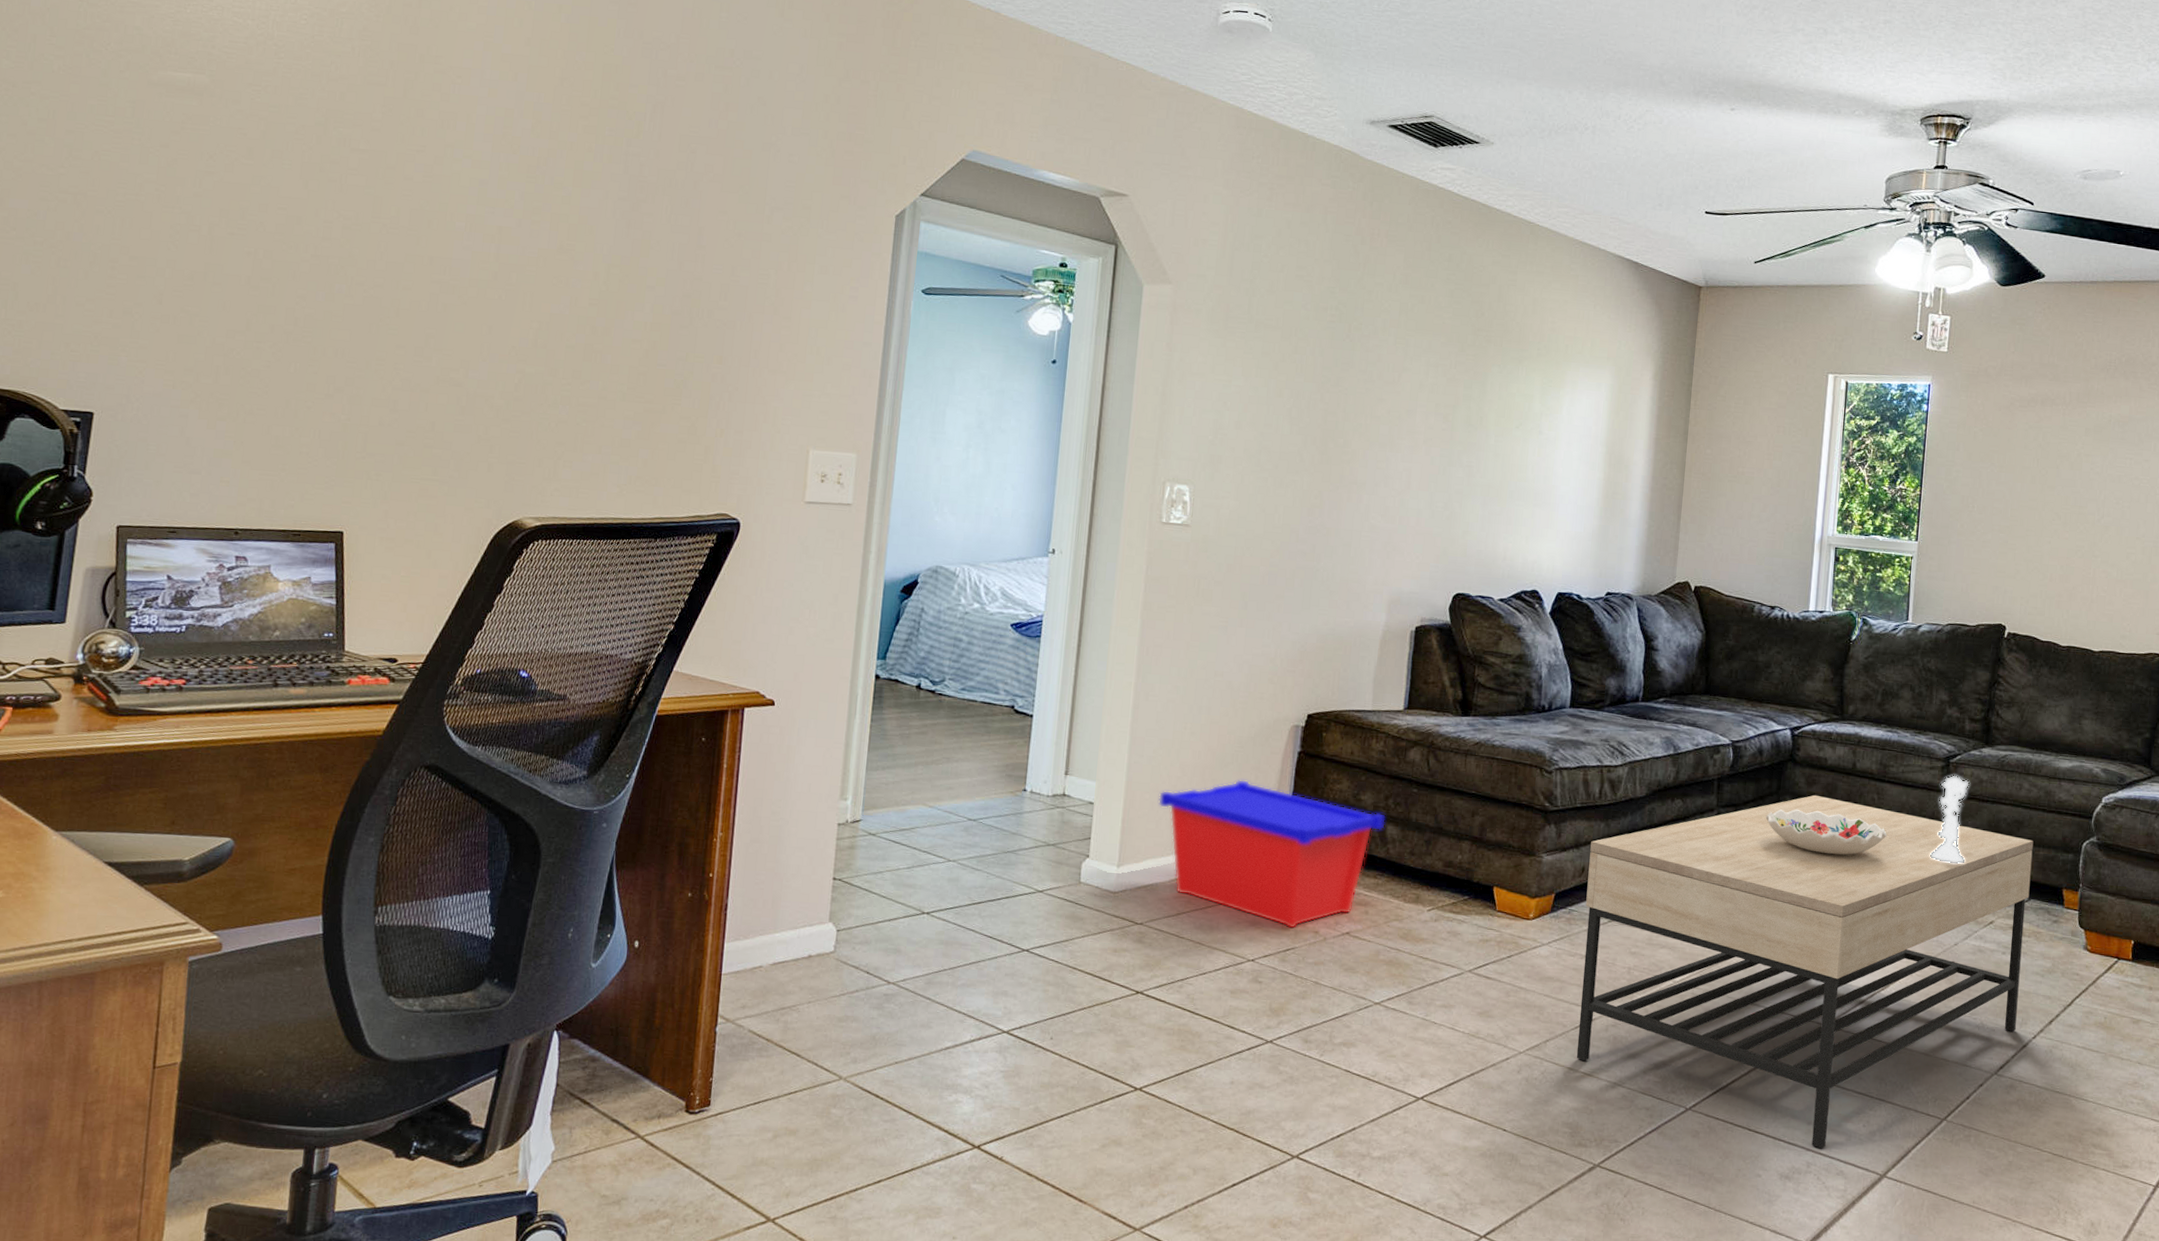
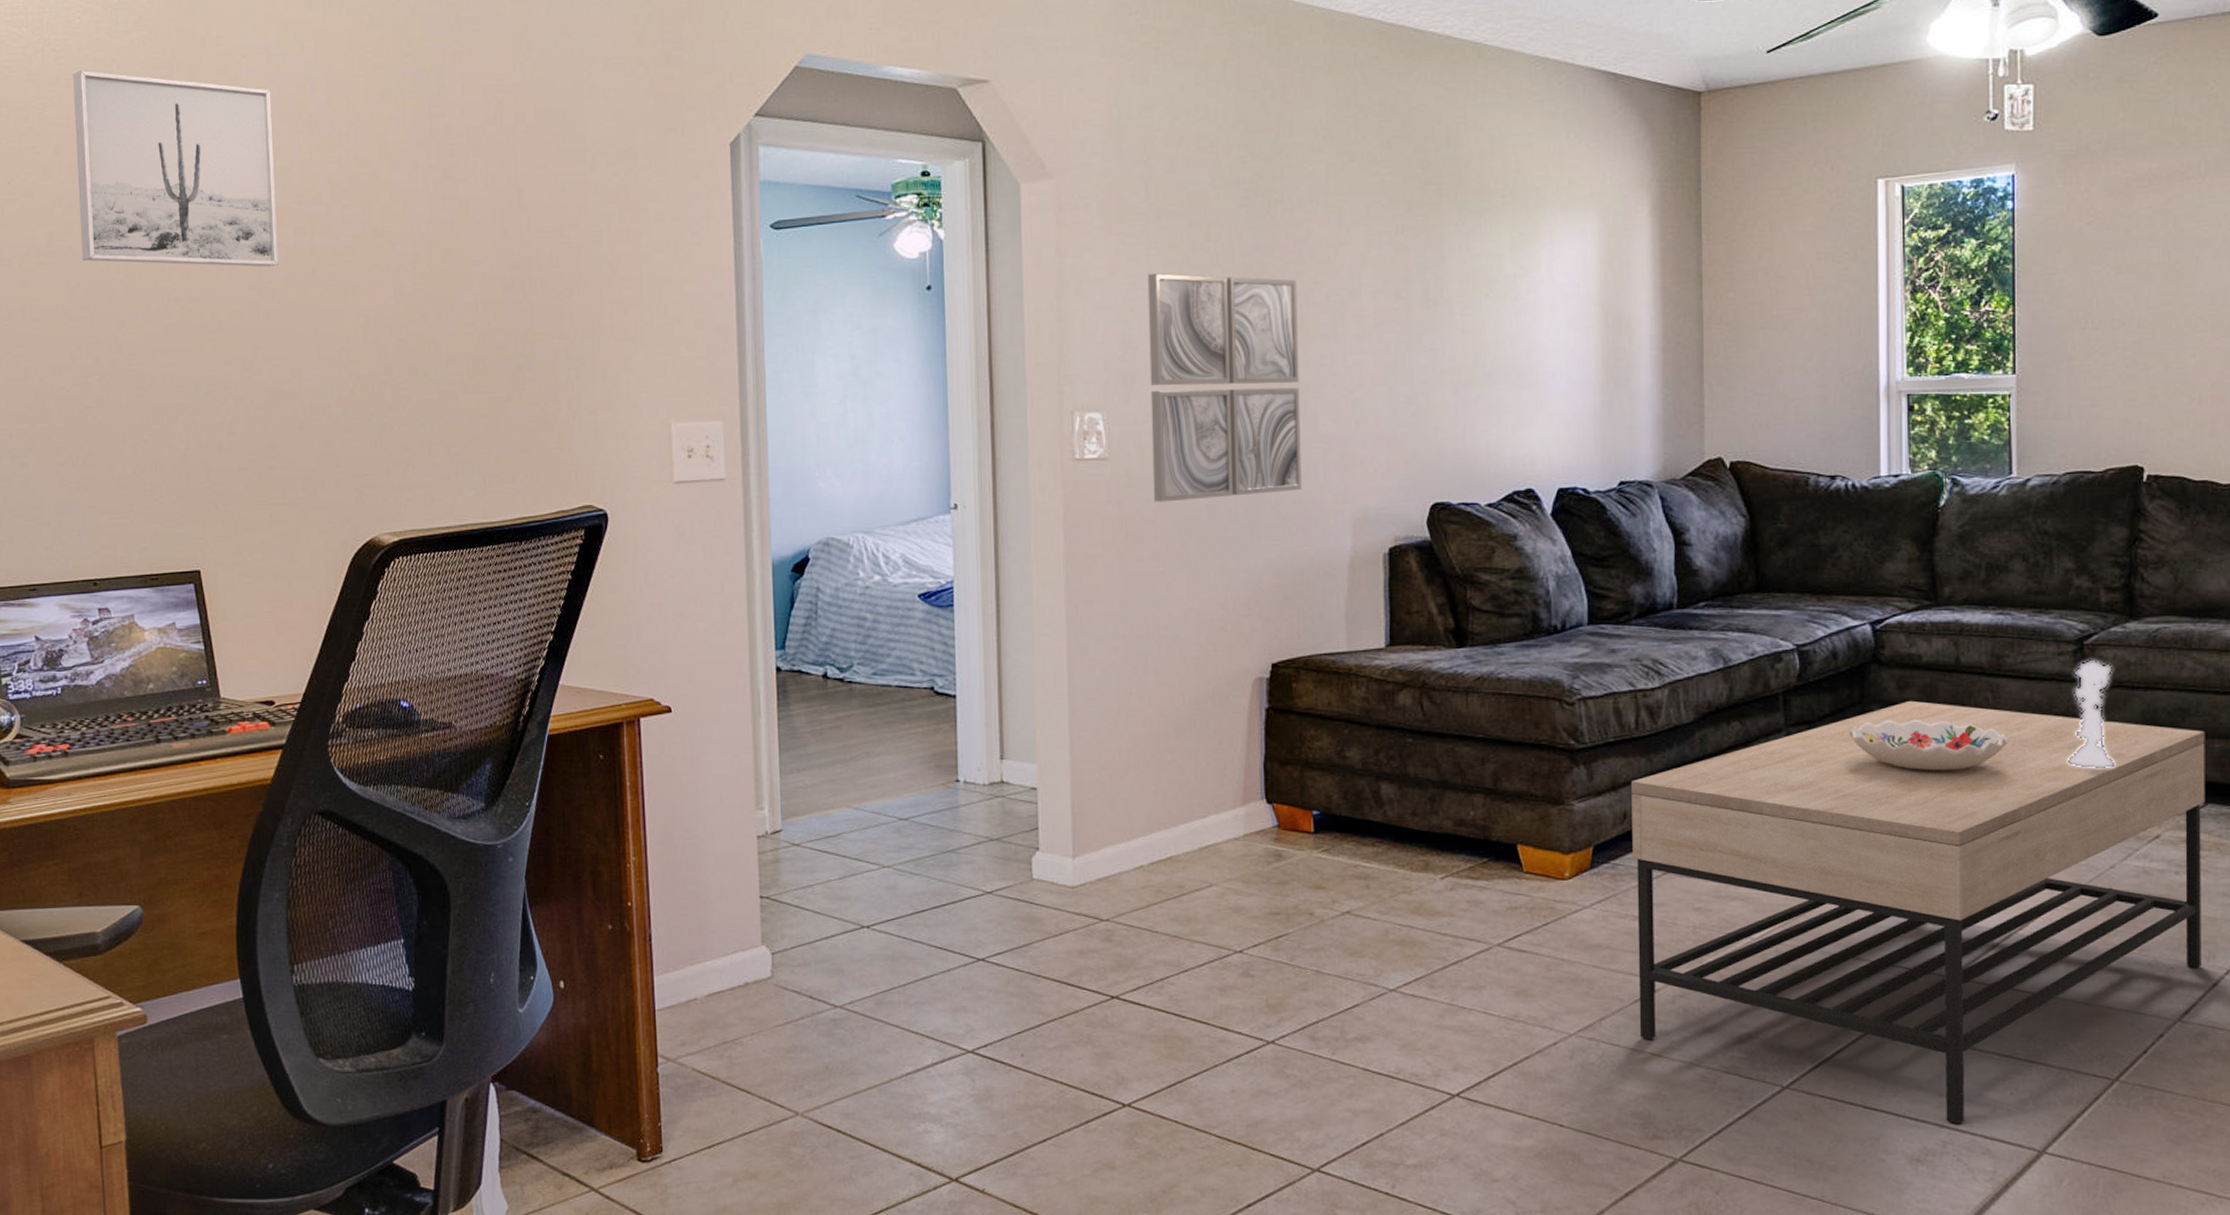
wall art: none [272,66,480,266] -> present [73,70,279,267]
storage bin: present [1158,779,1386,929] -> none [1110,745,1378,912]
wall art: none [1224,374,1365,571] -> present [1147,273,1302,502]

